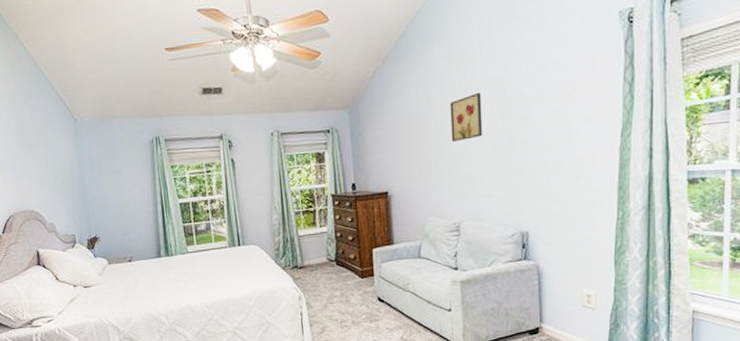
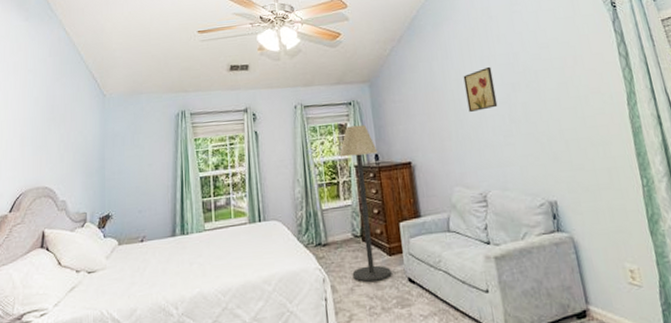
floor lamp: none [316,153,363,300] -> present [339,125,392,282]

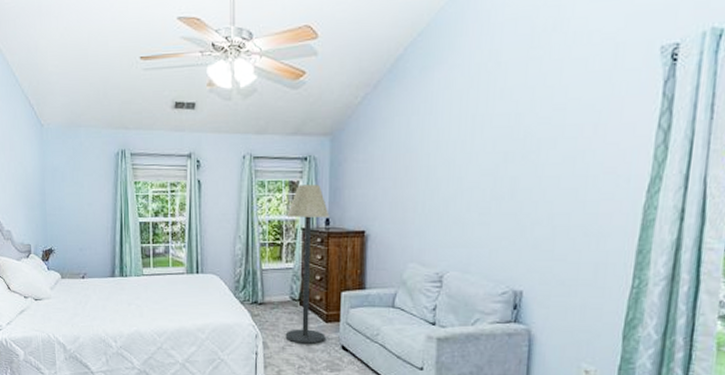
wall art: present [463,66,498,112] -> none [443,128,484,181]

